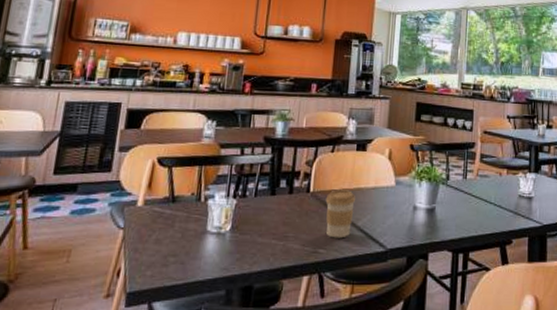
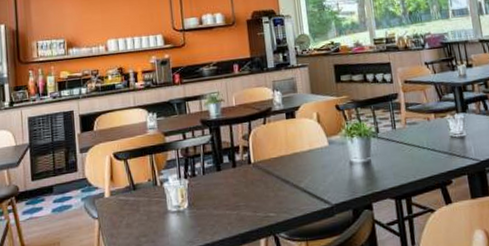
coffee cup: present [325,190,355,239] -> none [266,156,295,202]

